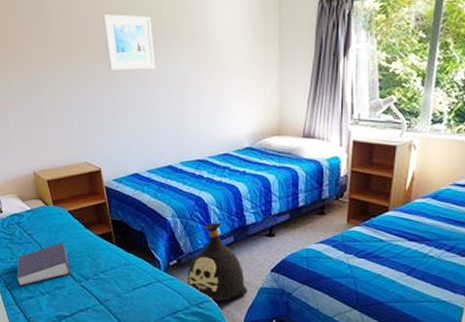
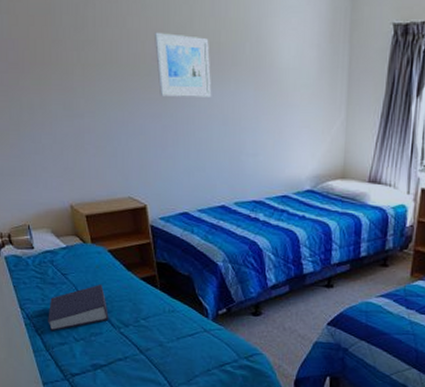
bag: present [187,223,247,302] -> none [237,270,301,355]

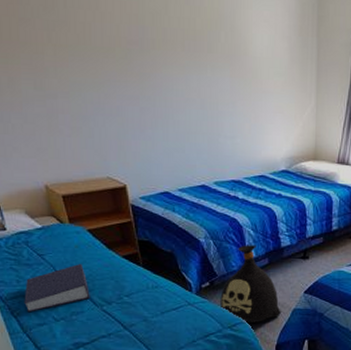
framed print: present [155,32,212,98] -> none [130,16,189,82]
bag: none [237,270,301,355] -> present [220,245,281,324]

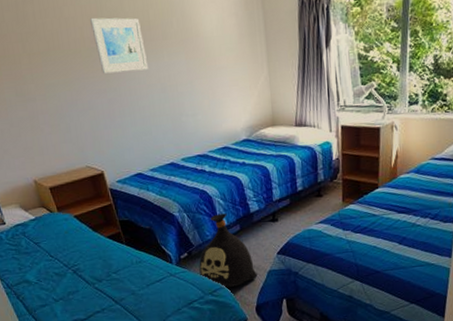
book: present [24,264,90,313] -> none [26,248,83,296]
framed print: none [130,16,189,82] -> present [90,17,149,74]

